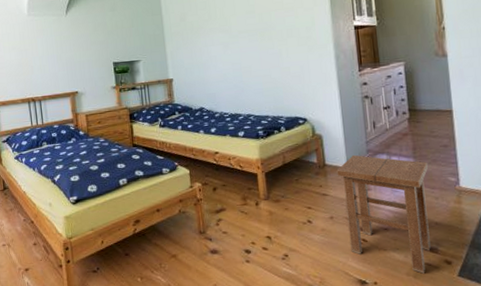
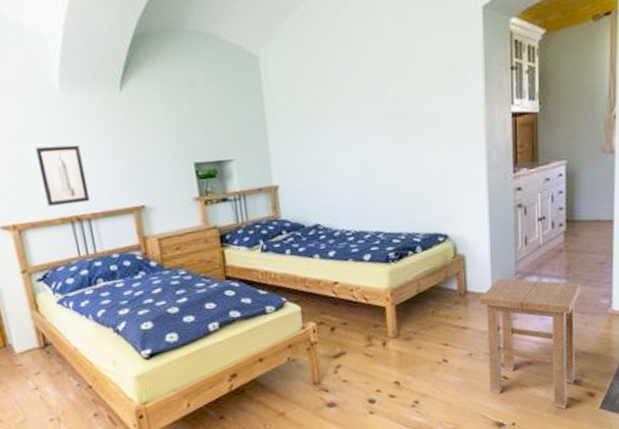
wall art: none [9,50,42,91] -> present [35,144,90,207]

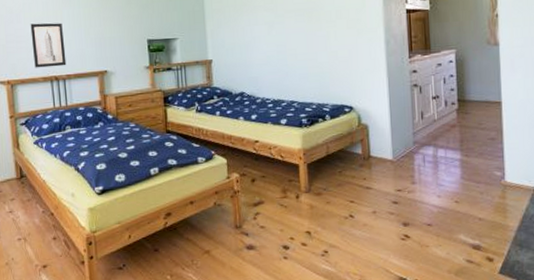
stool: present [479,278,582,409] -> none [381,146,475,271]

